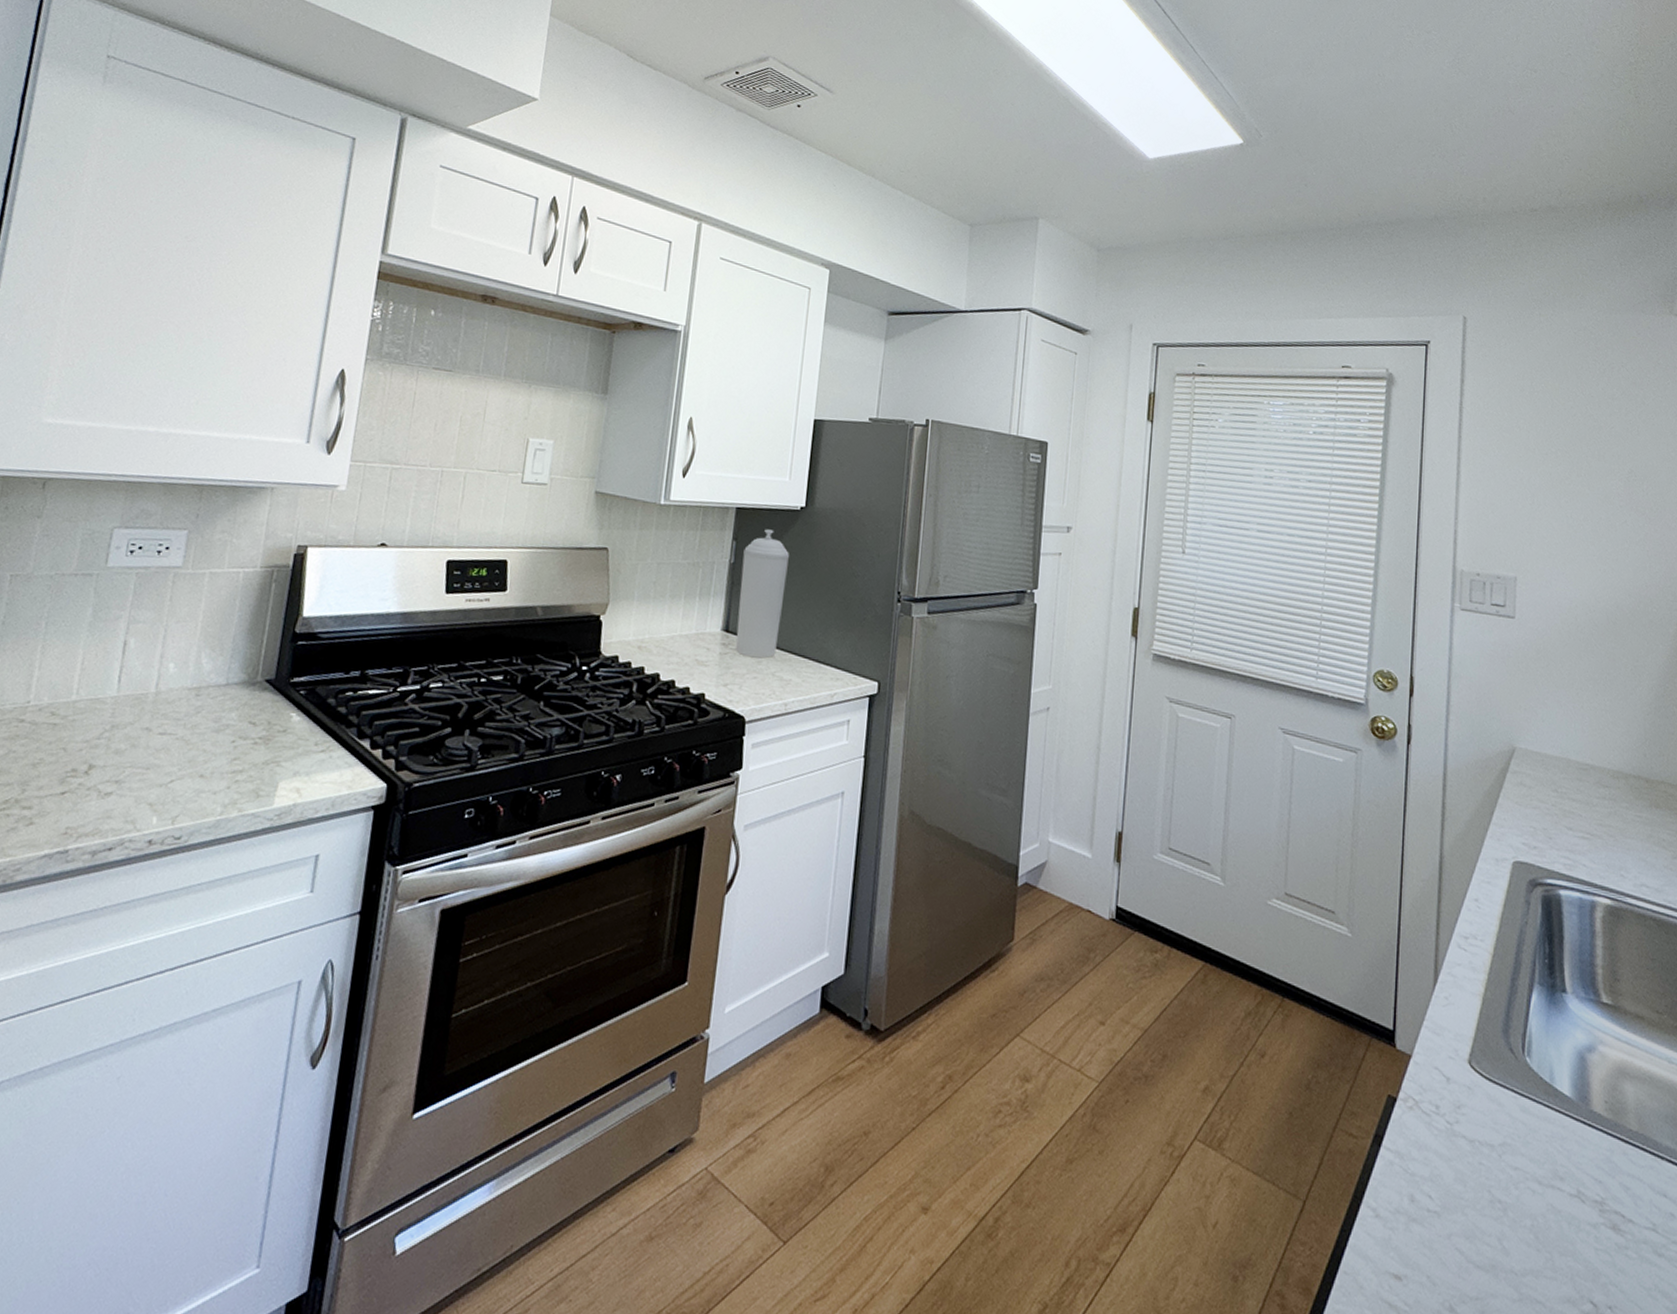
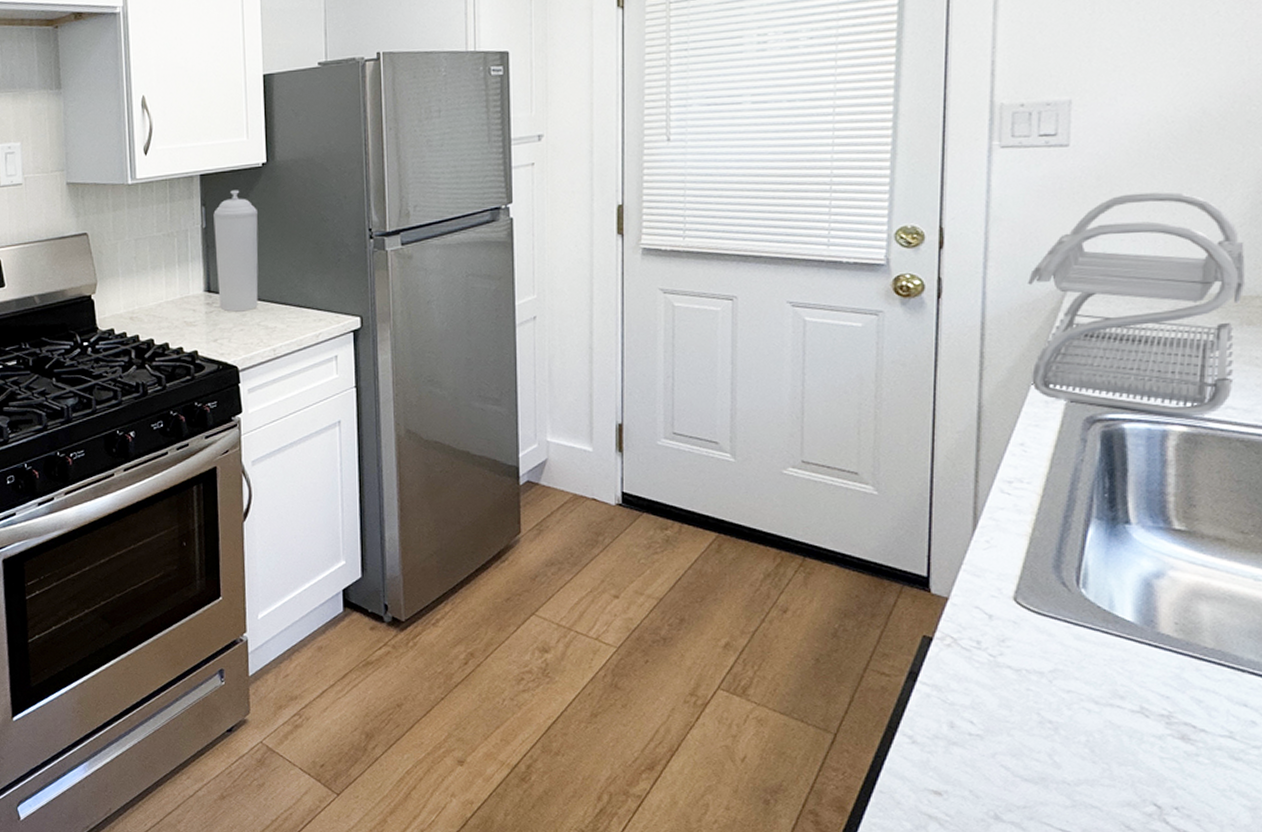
dish rack: none [1482,670,1653,891] -> present [1028,192,1246,417]

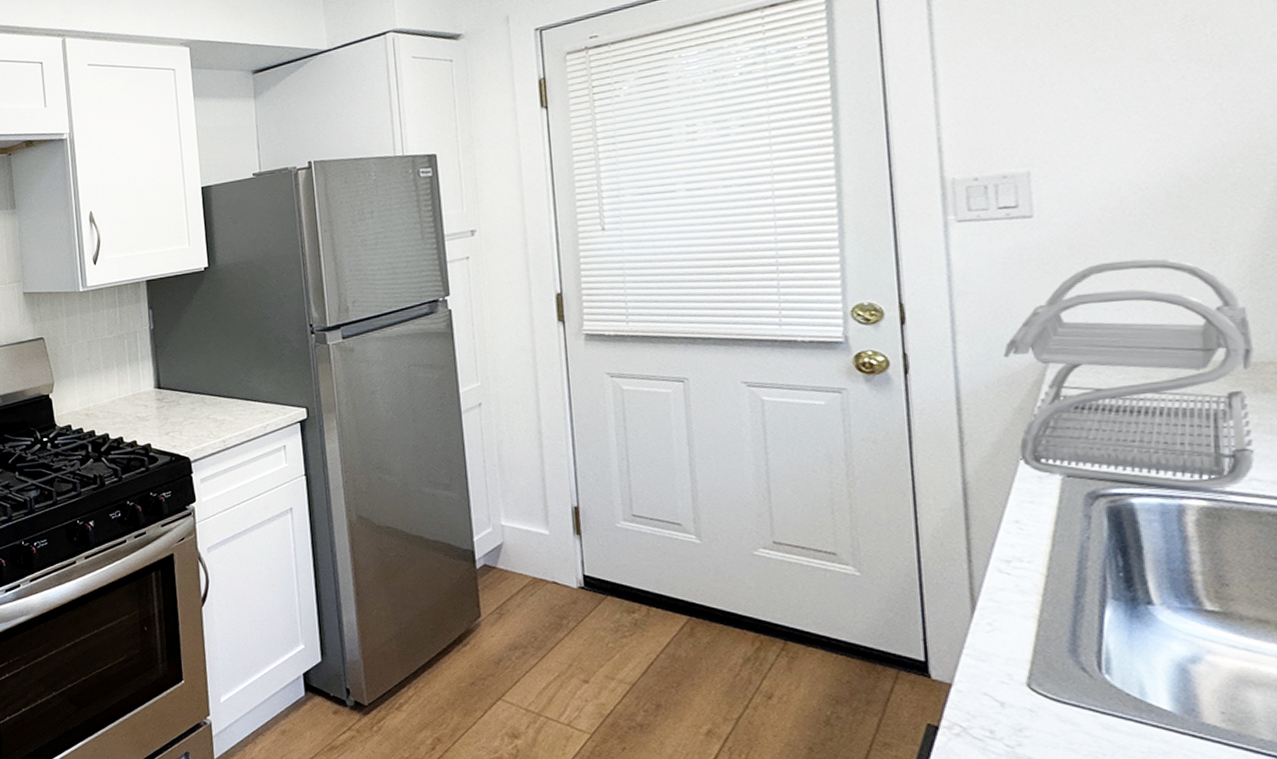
canister: present [213,190,259,312] -> none [160,293,207,407]

